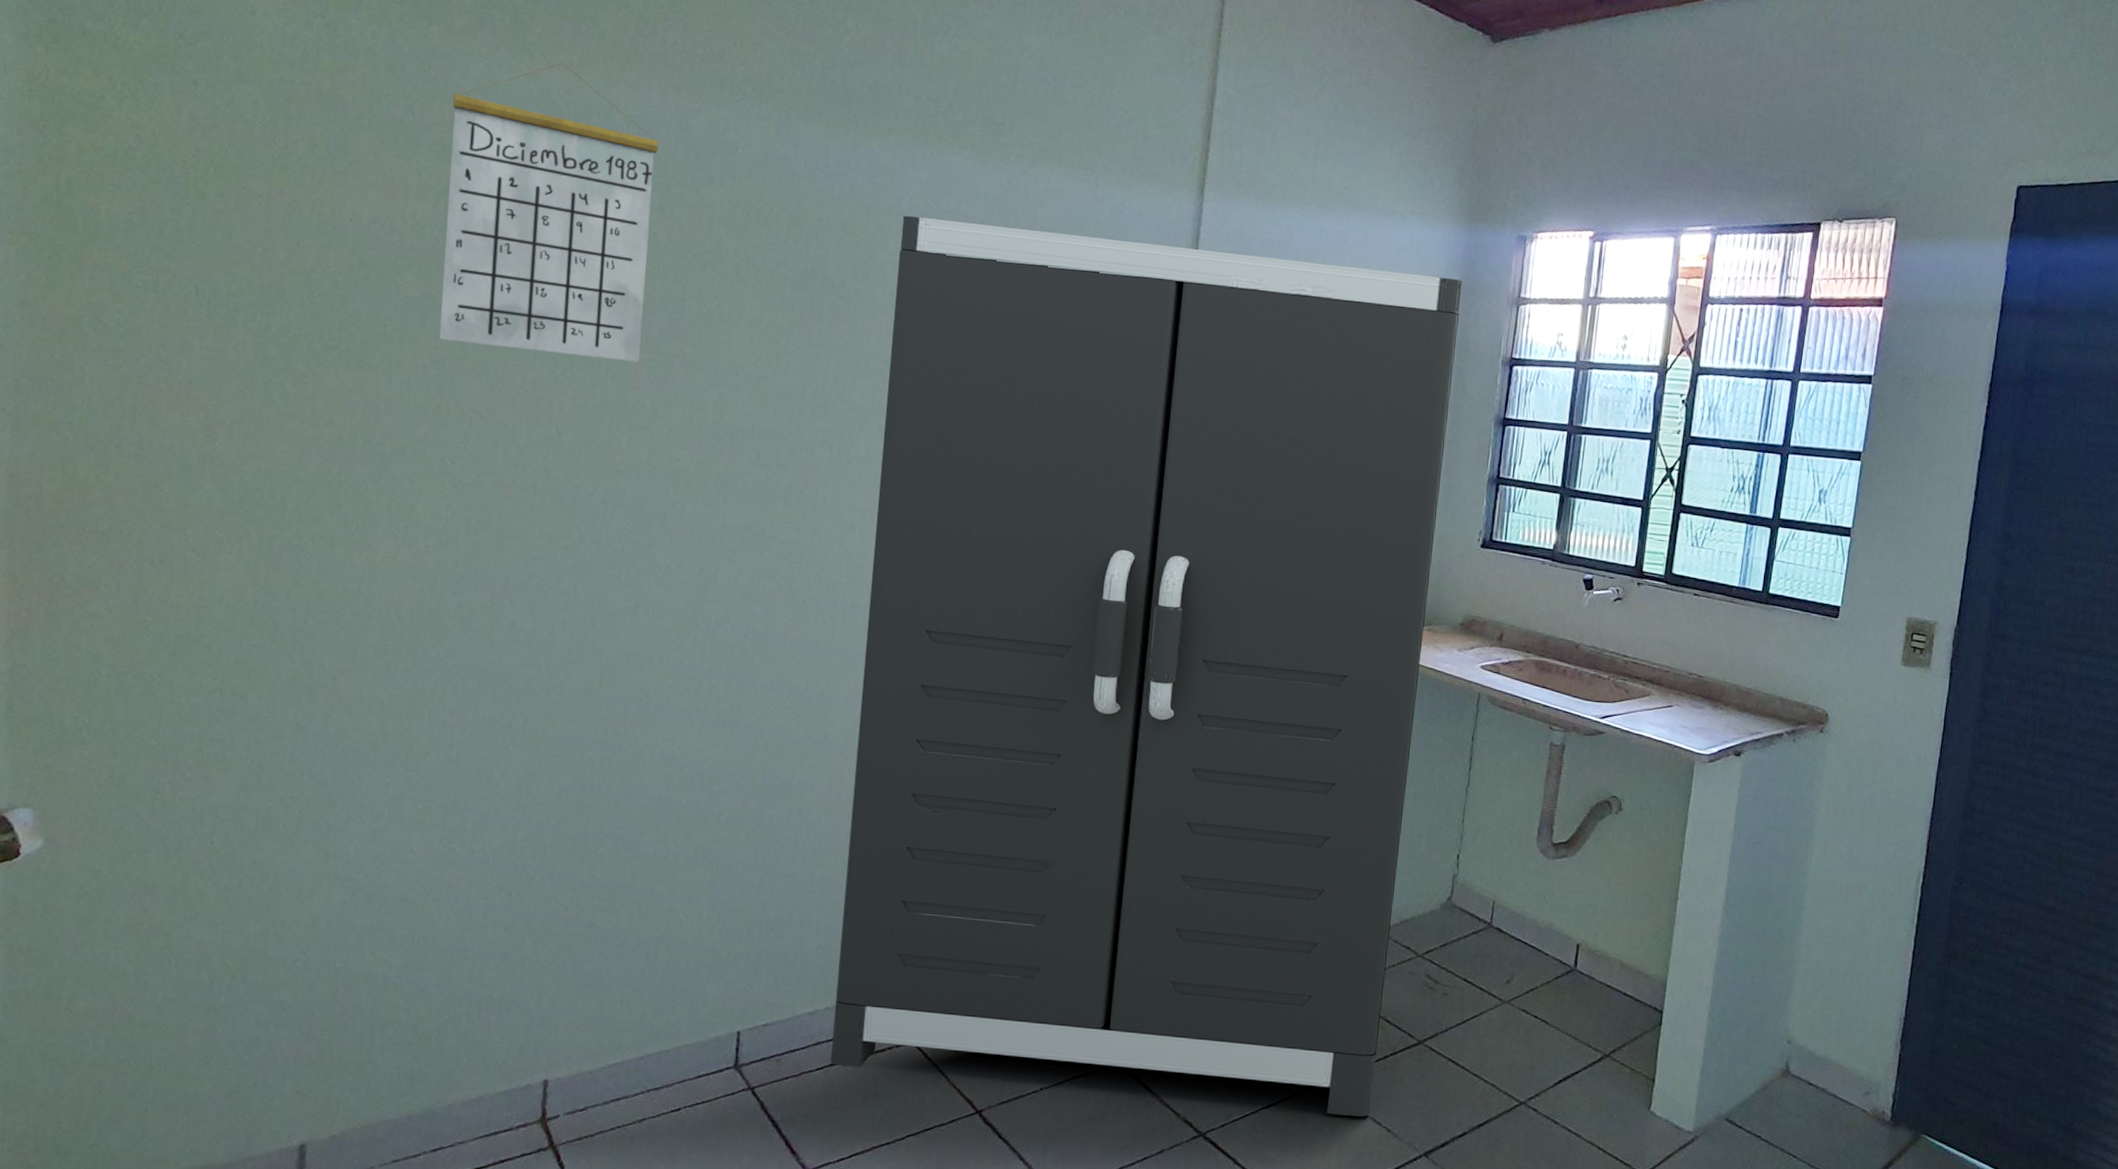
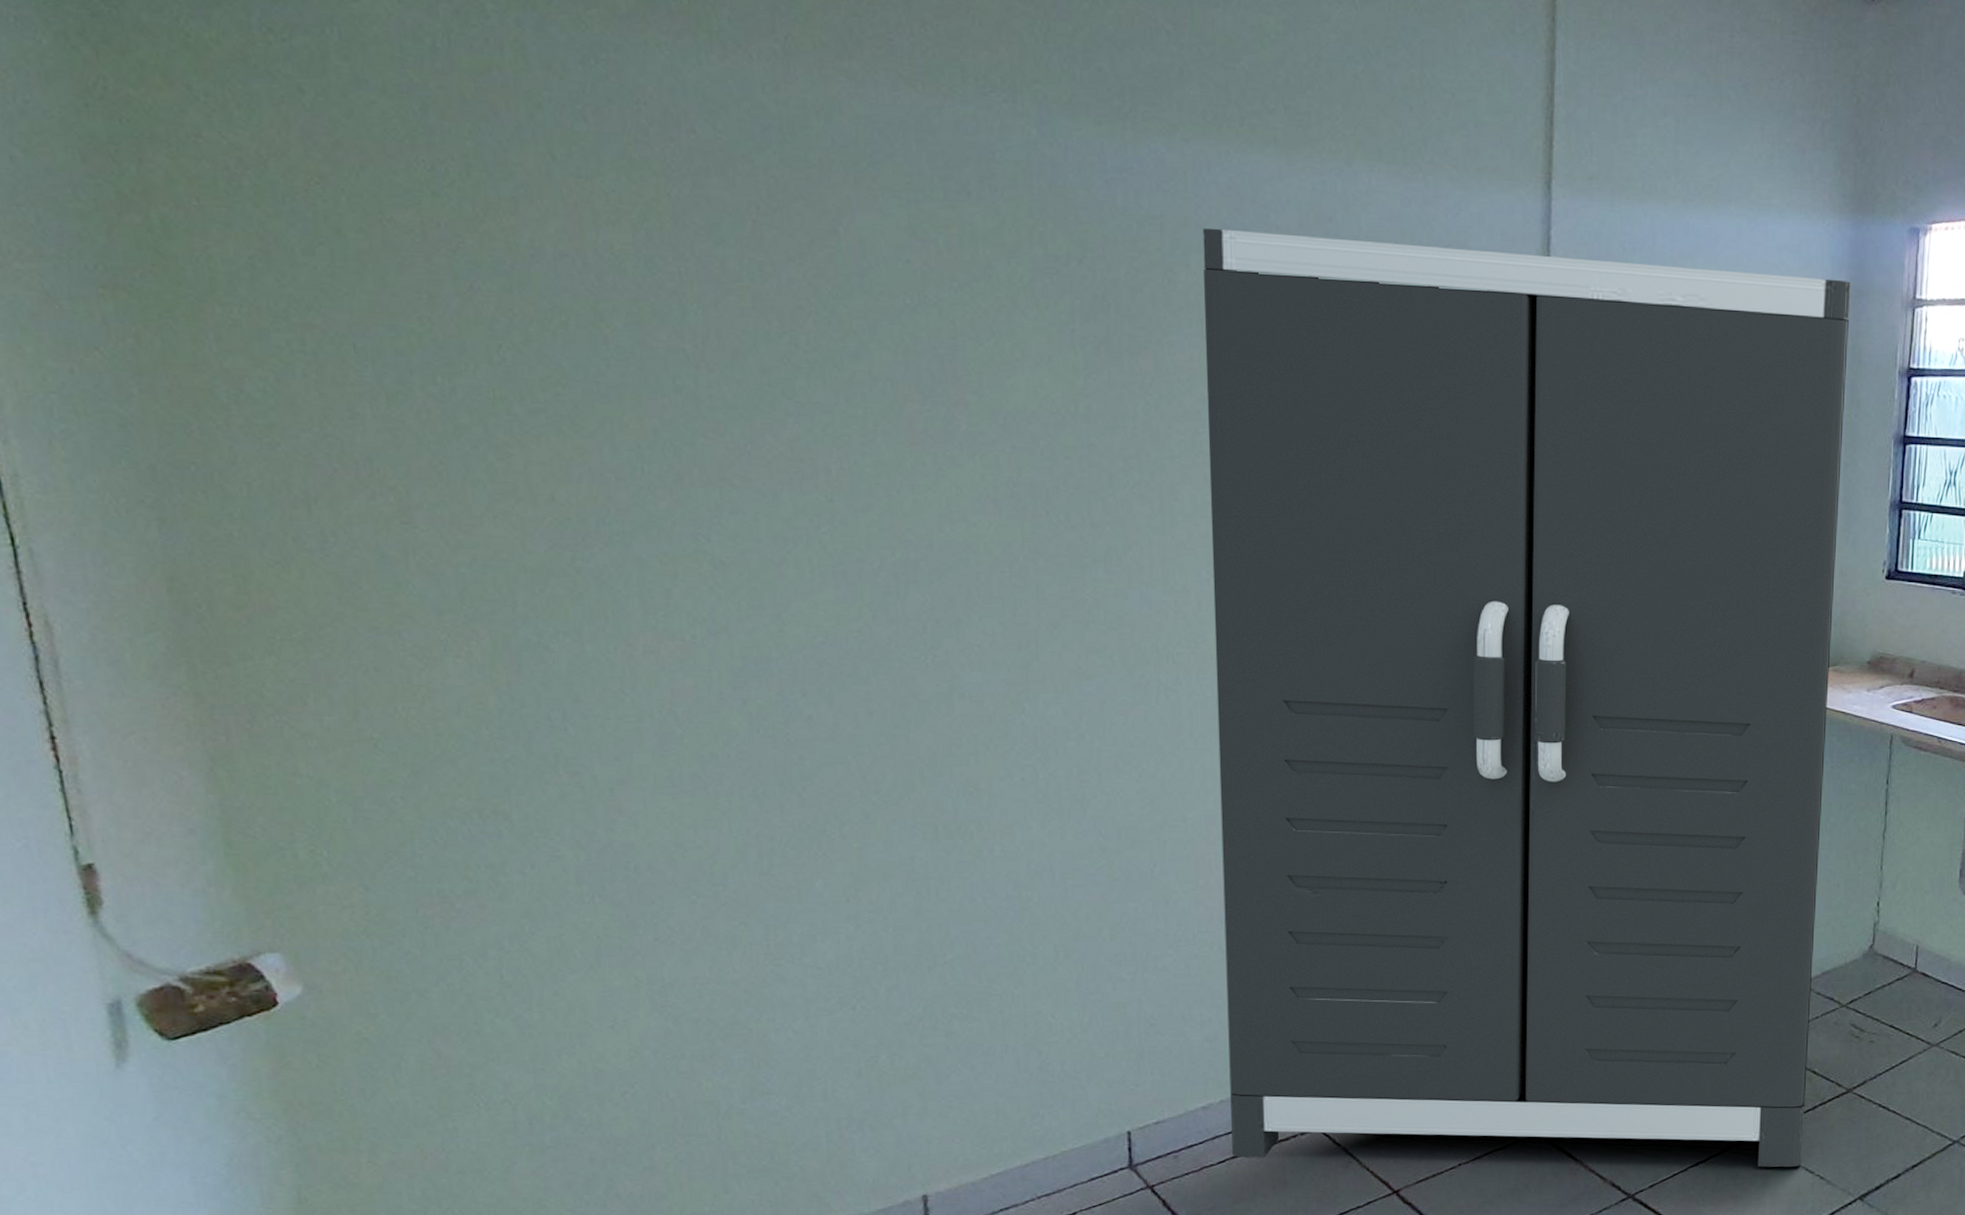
calendar: present [439,63,659,363] -> none [633,52,912,414]

